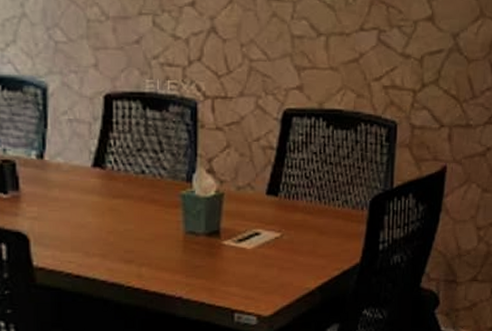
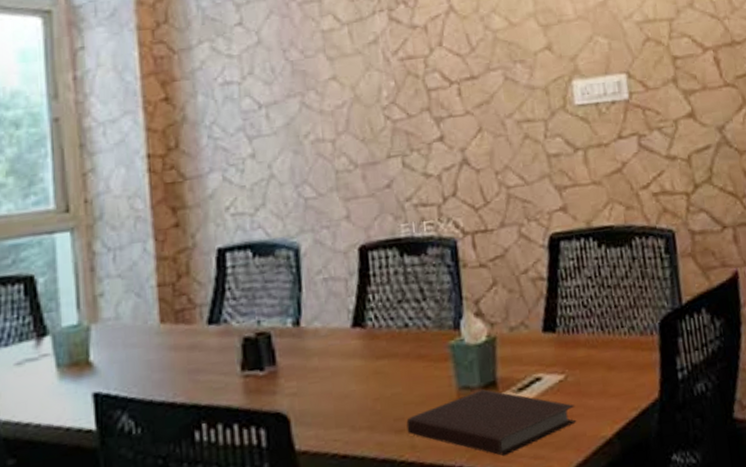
notebook: none [136,236,286,293] -> present [406,389,577,456]

